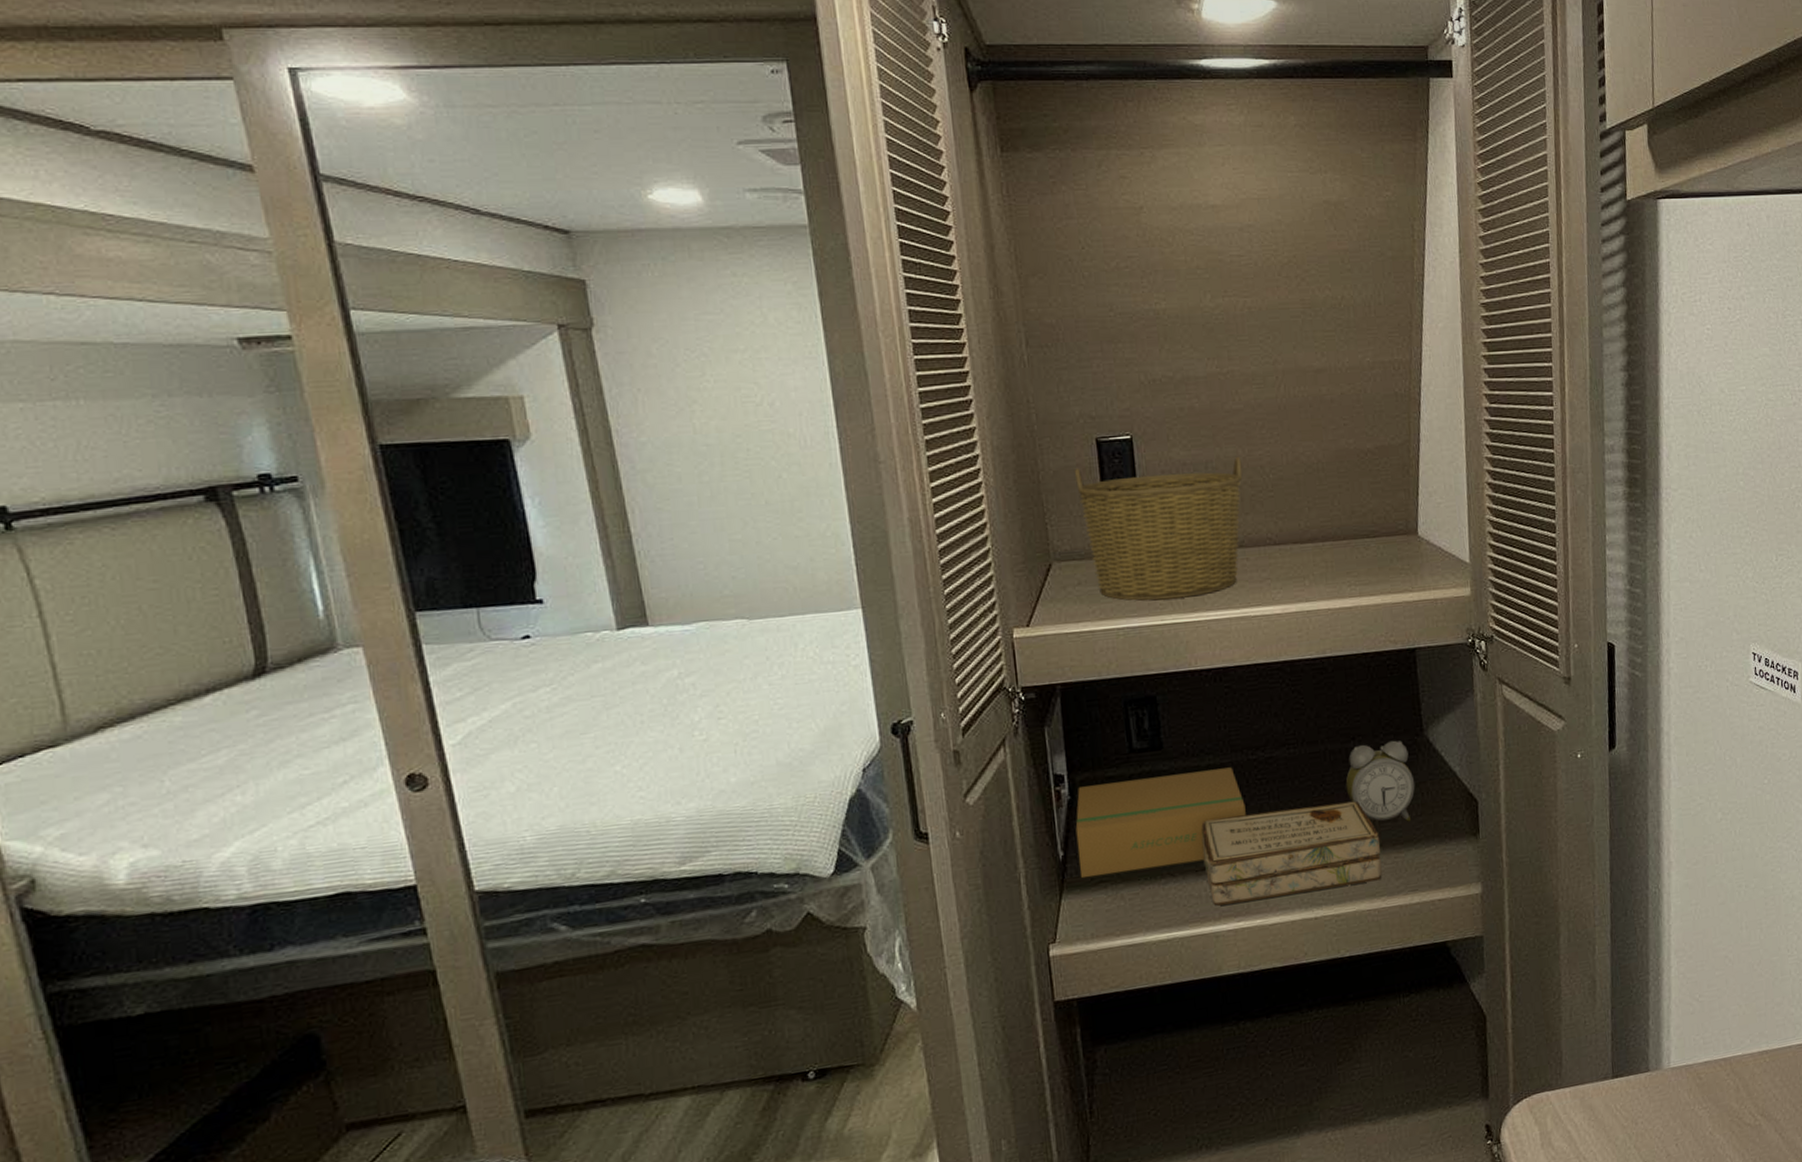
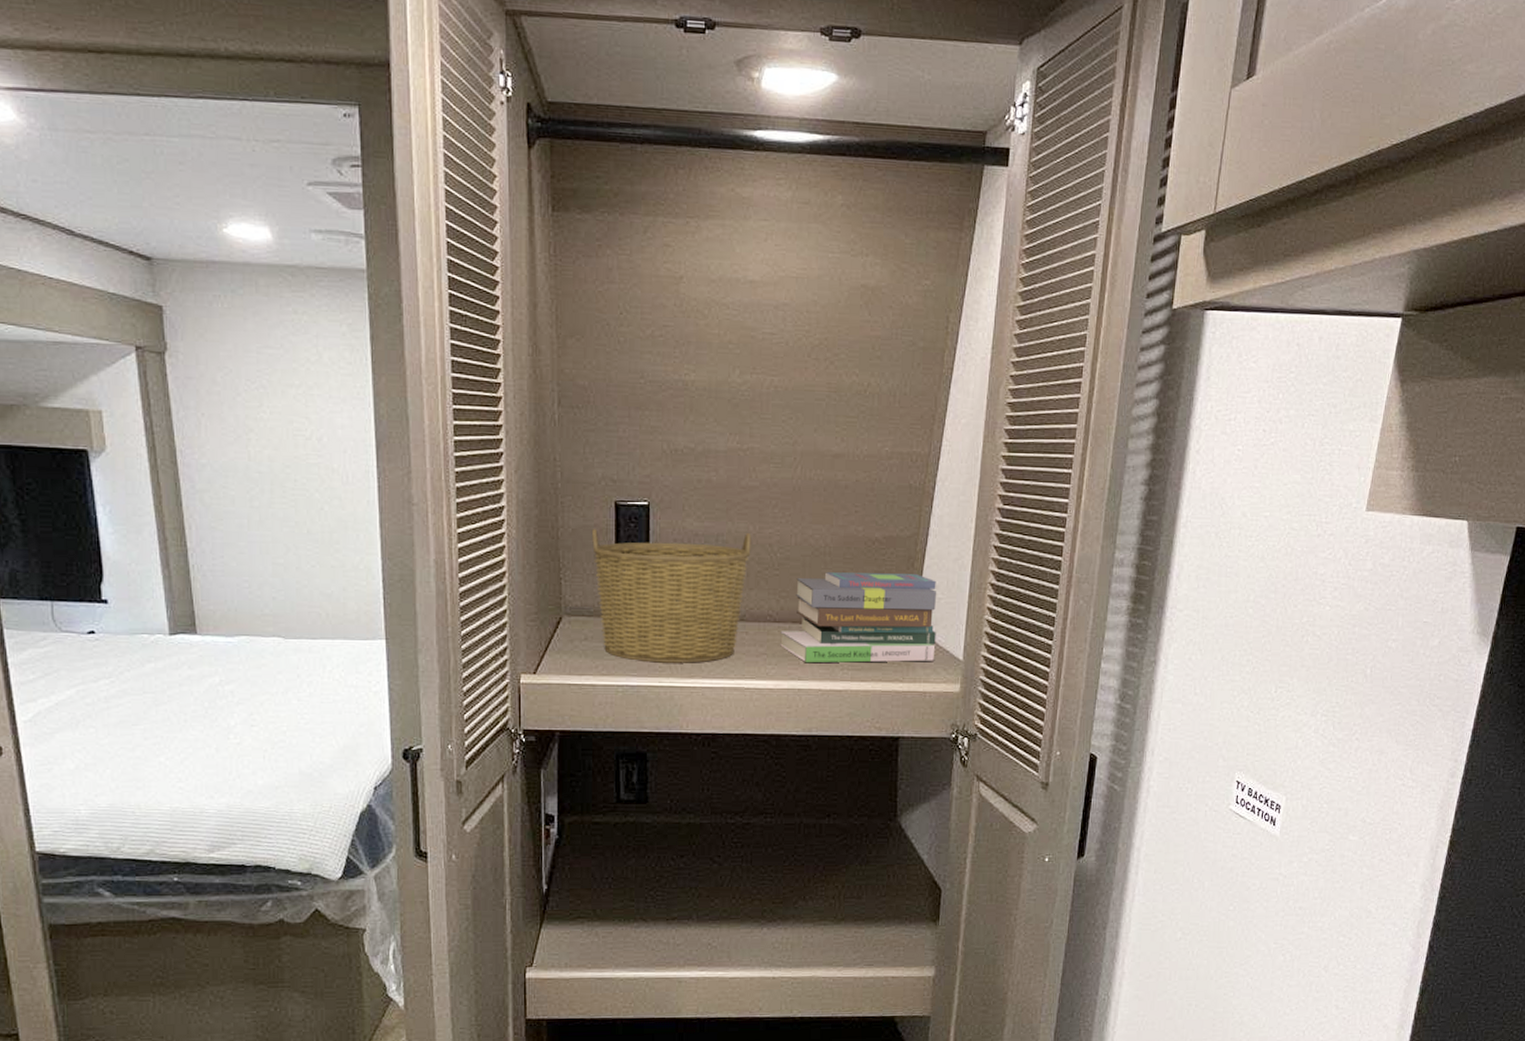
box: present [1075,767,1246,879] -> none [560,828,719,912]
decorative box: present [1201,800,1382,906] -> none [674,873,843,954]
books: none [1282,481,1441,584] -> present [780,572,936,663]
alarm clock: present [1345,740,1415,822] -> none [816,822,883,901]

